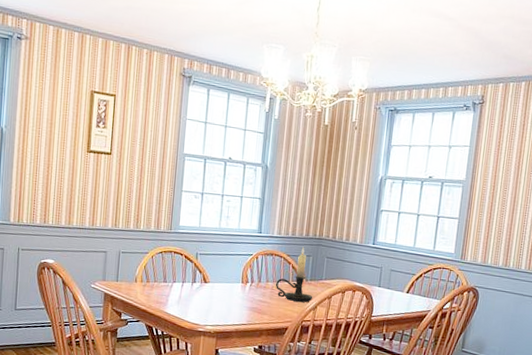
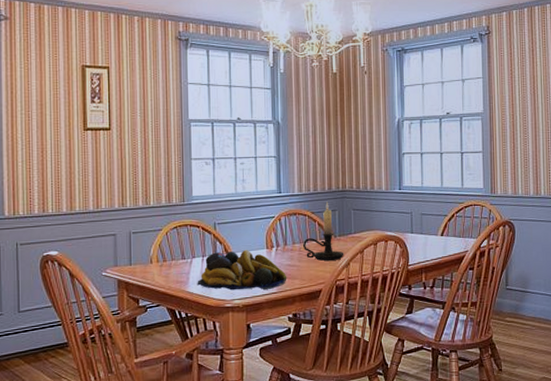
fruit bowl: none [175,280,258,320] -> present [197,250,287,291]

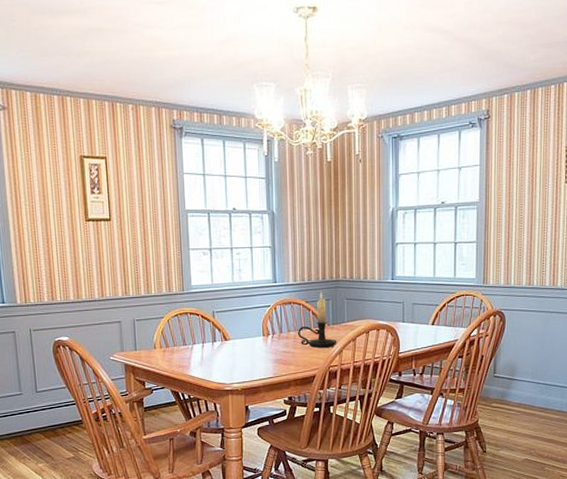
fruit bowl: present [197,250,287,291] -> none [198,337,283,375]

